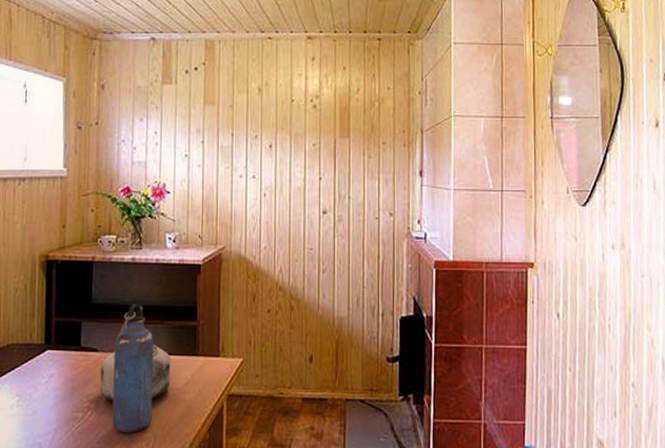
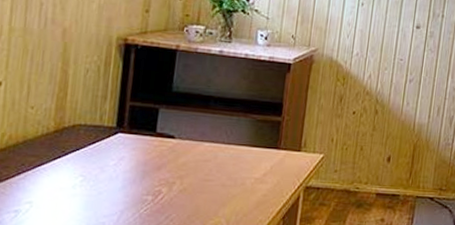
kettle: present [100,305,171,402] -> none [174,97,252,187]
water bottle: present [112,304,154,434] -> none [184,95,236,218]

